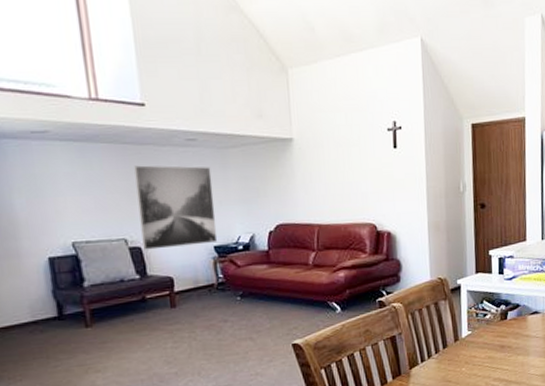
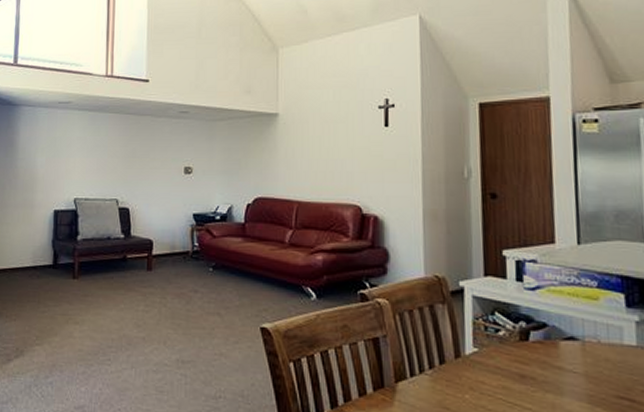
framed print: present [134,165,218,250] -> none [131,133,198,212]

